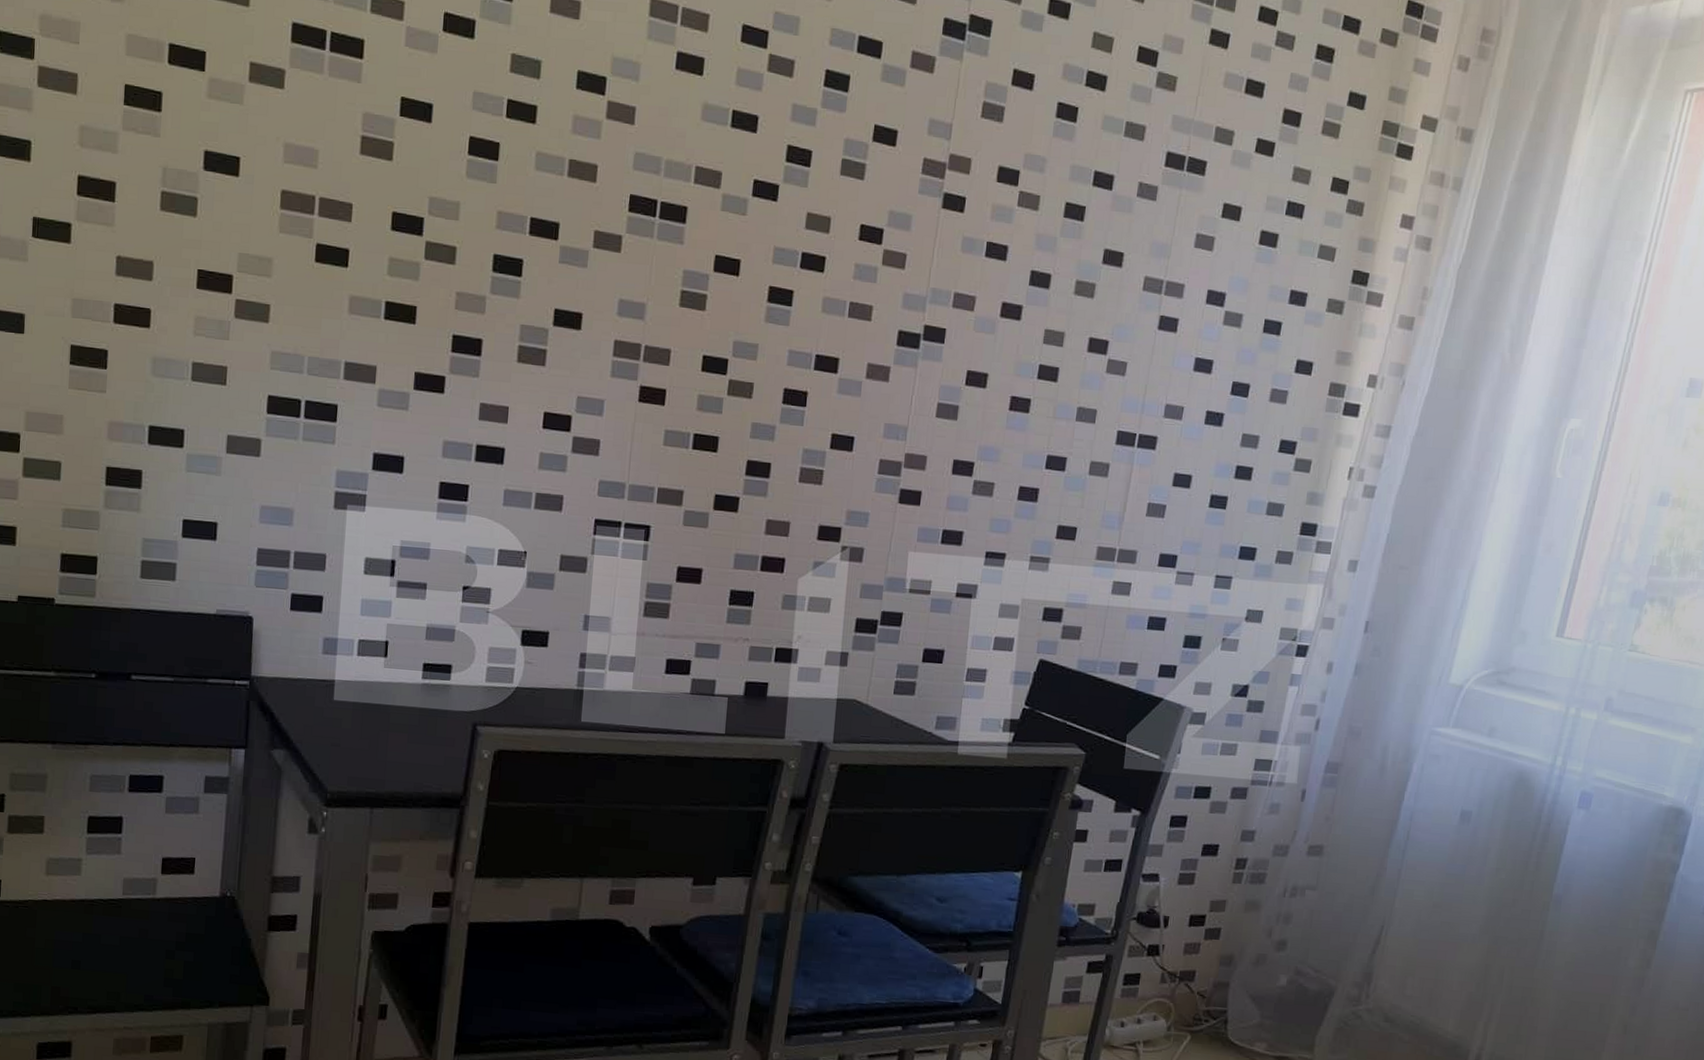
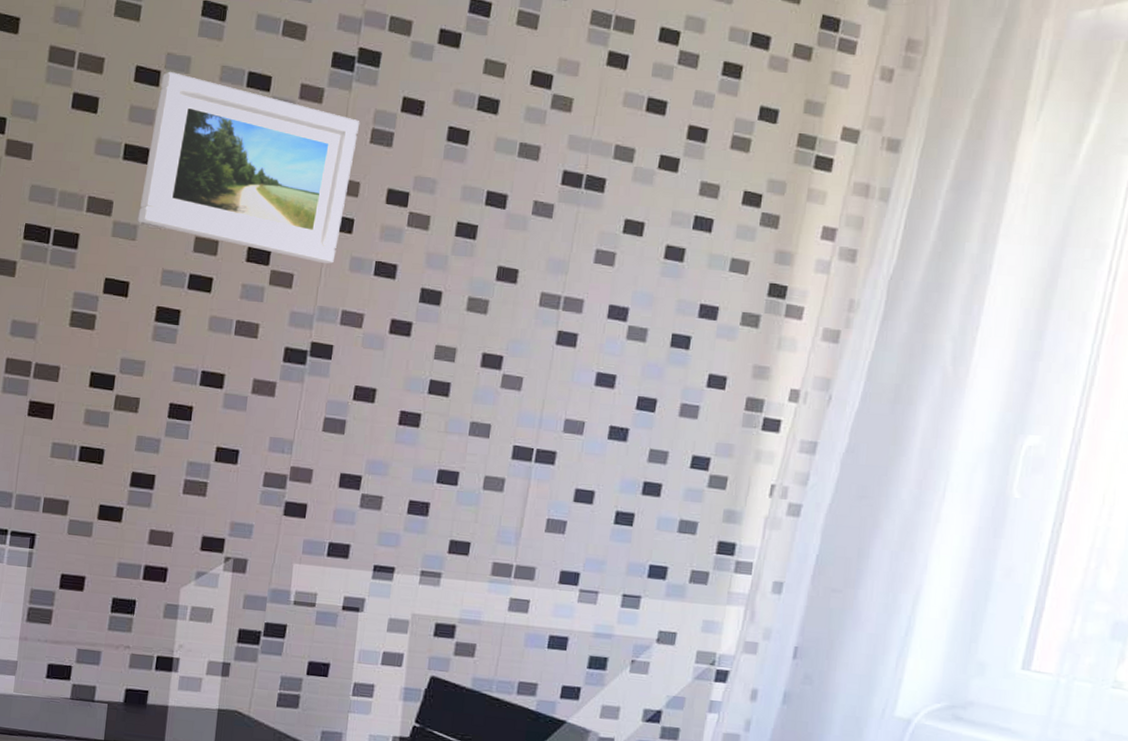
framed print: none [748,32,971,244] -> present [137,71,360,264]

